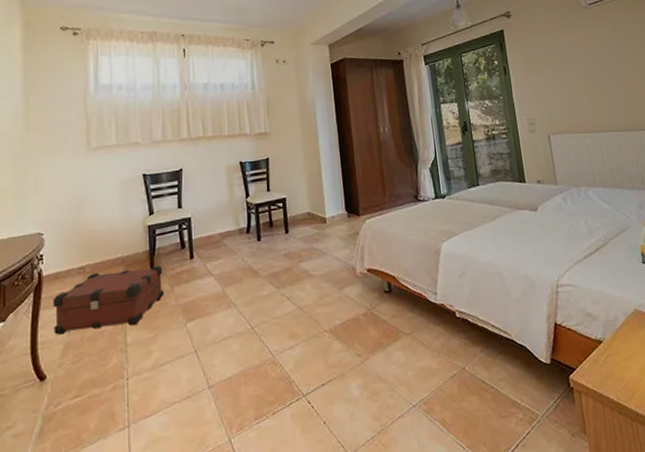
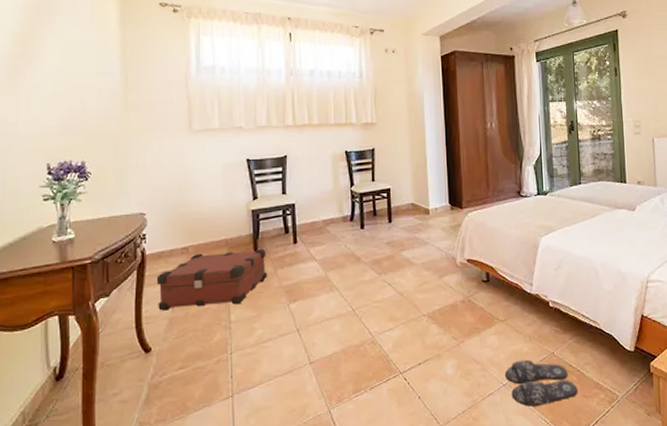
slippers: none [414,376,494,430] -> present [505,359,578,407]

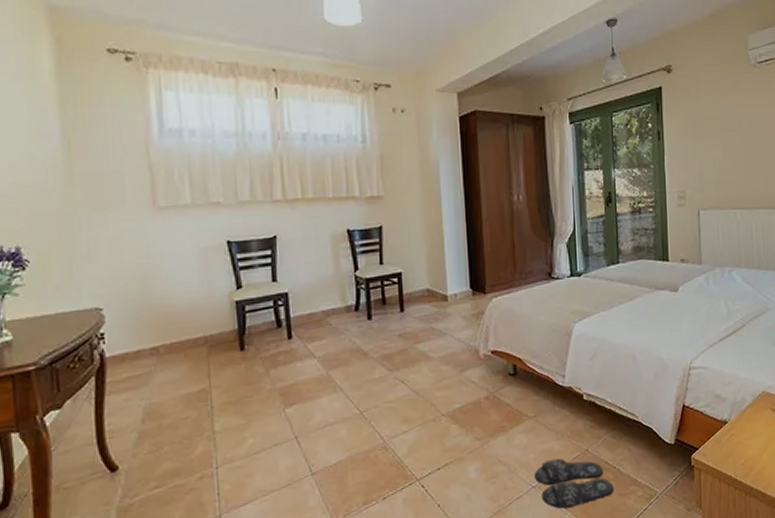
suitcase: present [156,248,268,311] -> none [120,345,258,423]

